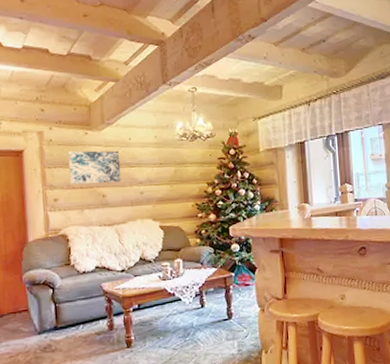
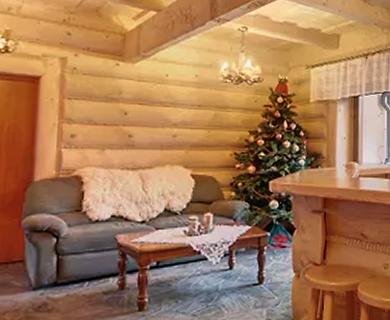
wall art: present [67,150,122,185] -> none [92,83,154,122]

